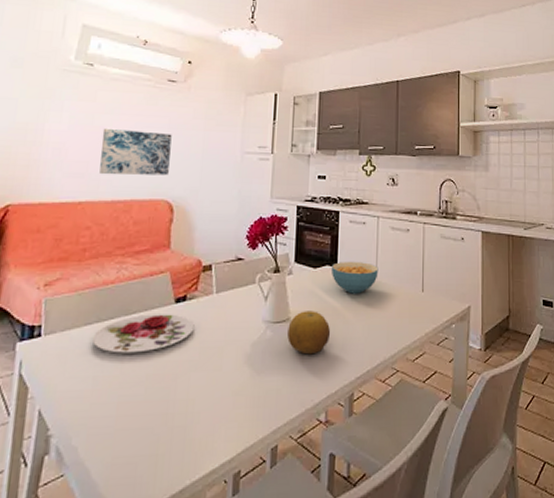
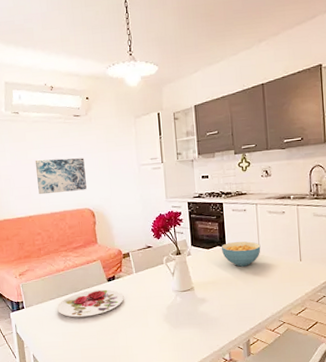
fruit: present [287,311,331,355] -> none [192,281,227,313]

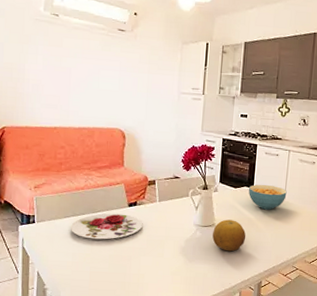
wall art: present [35,158,87,195] -> none [68,69,123,109]
fruit: none [192,281,227,313] -> present [212,219,246,252]

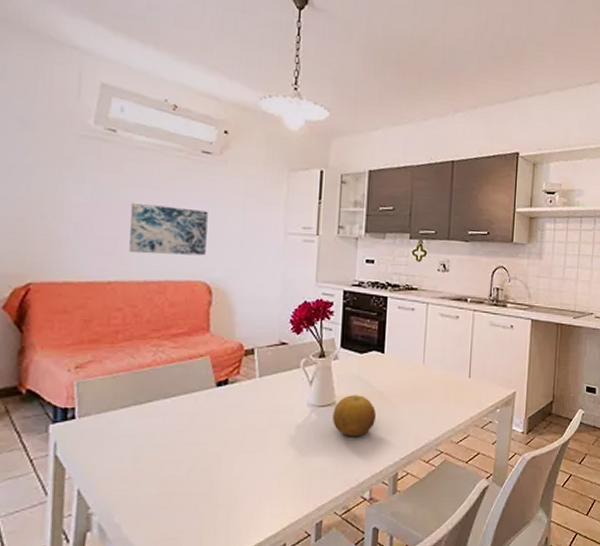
wall art: none [68,69,123,109] -> present [129,202,208,256]
plate: present [71,213,143,240] -> none [131,397,237,435]
cereal bowl: present [248,184,287,210] -> none [377,346,426,379]

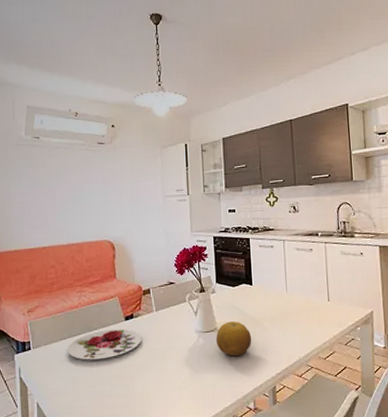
wall art: present [129,202,208,256] -> none [53,187,107,225]
plate: none [131,397,237,435] -> present [68,329,142,360]

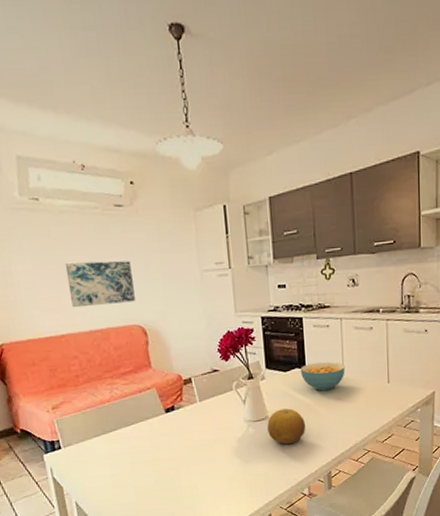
wall art: none [53,187,107,225] -> present [64,261,135,308]
plate: present [68,329,142,360] -> none [103,422,186,456]
cereal bowl: none [247,279,288,306] -> present [300,362,345,391]

